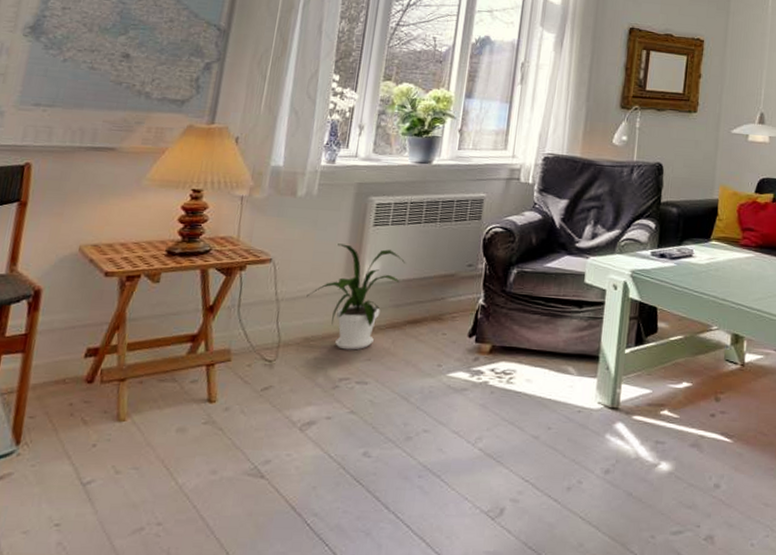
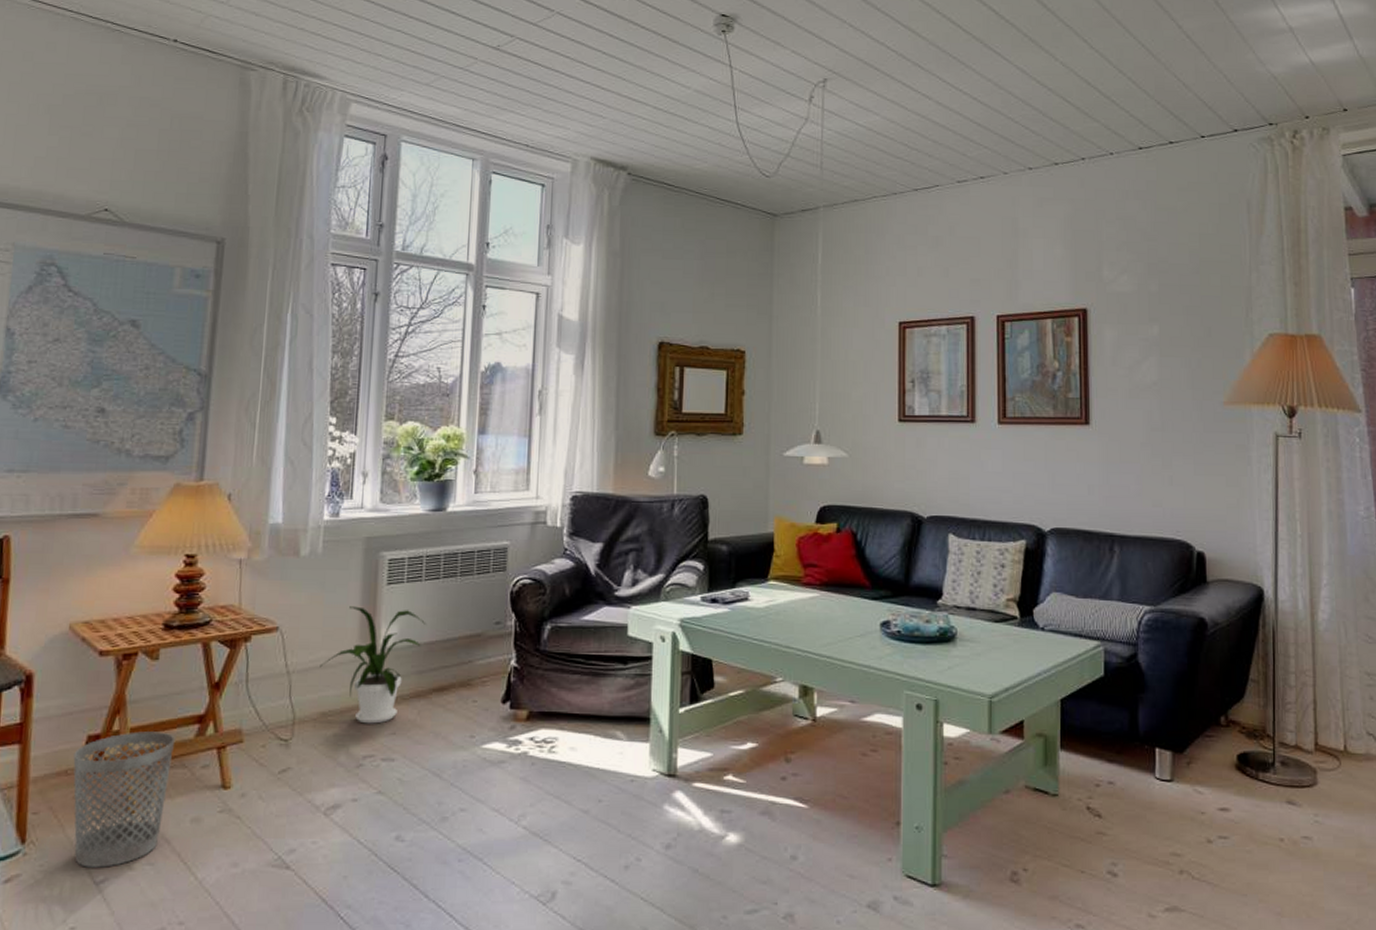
wastebasket: none [65,347,168,470] -> present [73,731,175,868]

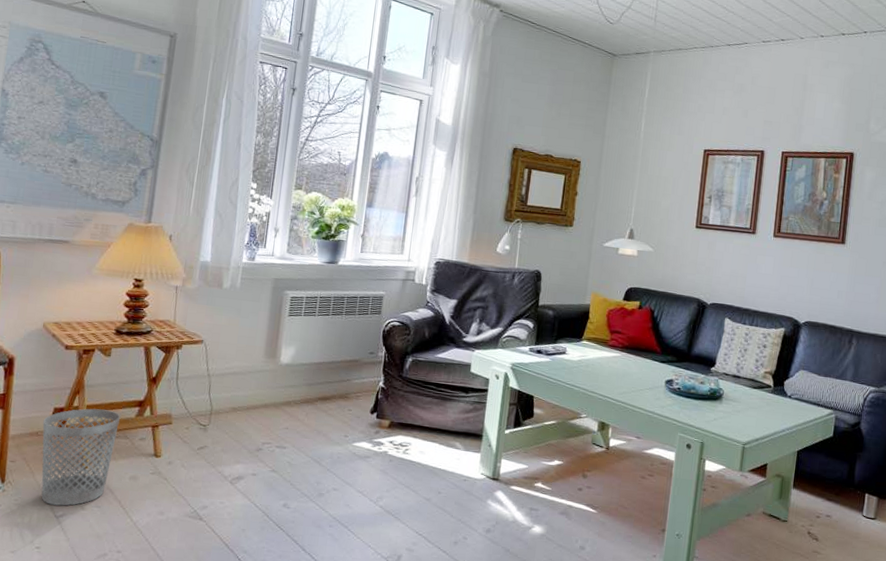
house plant: present [320,606,426,724] -> none [233,330,317,420]

